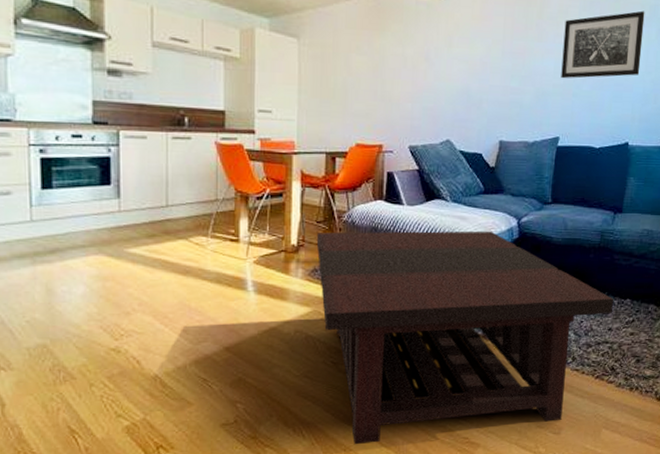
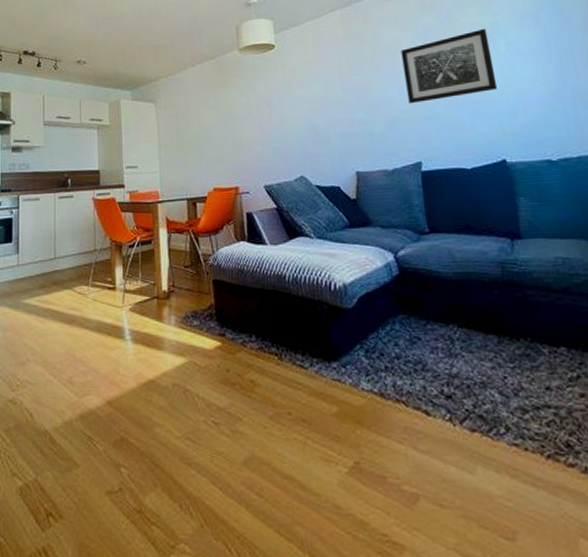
coffee table: present [316,230,614,445] -> none [185,267,545,532]

